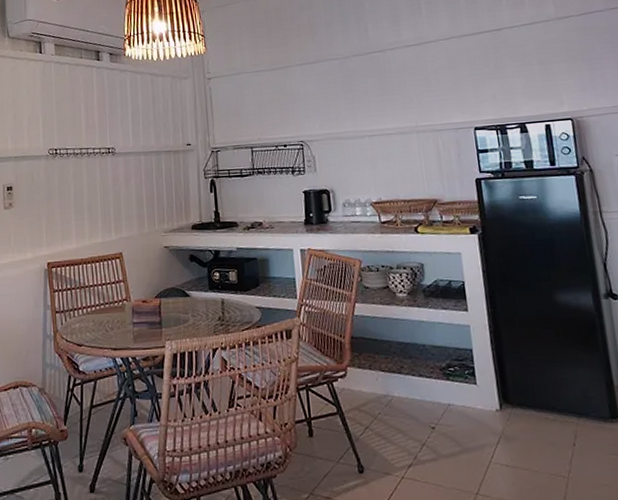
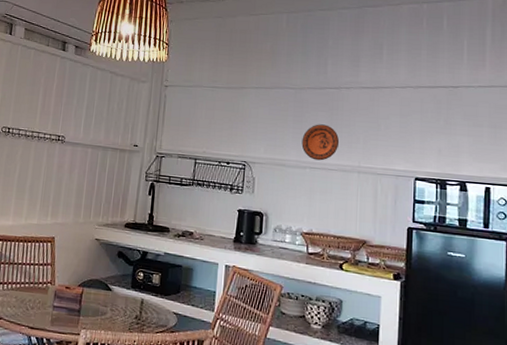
decorative plate: none [355,90,393,128] -> present [301,124,340,161]

